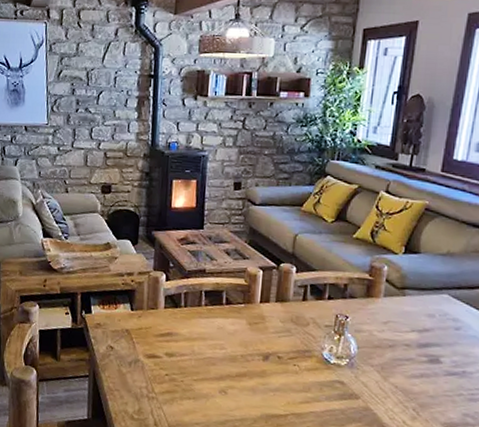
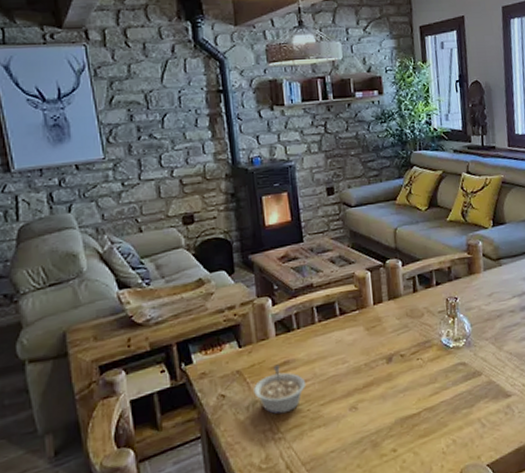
legume: none [137,333,183,378] -> present [254,364,305,414]

